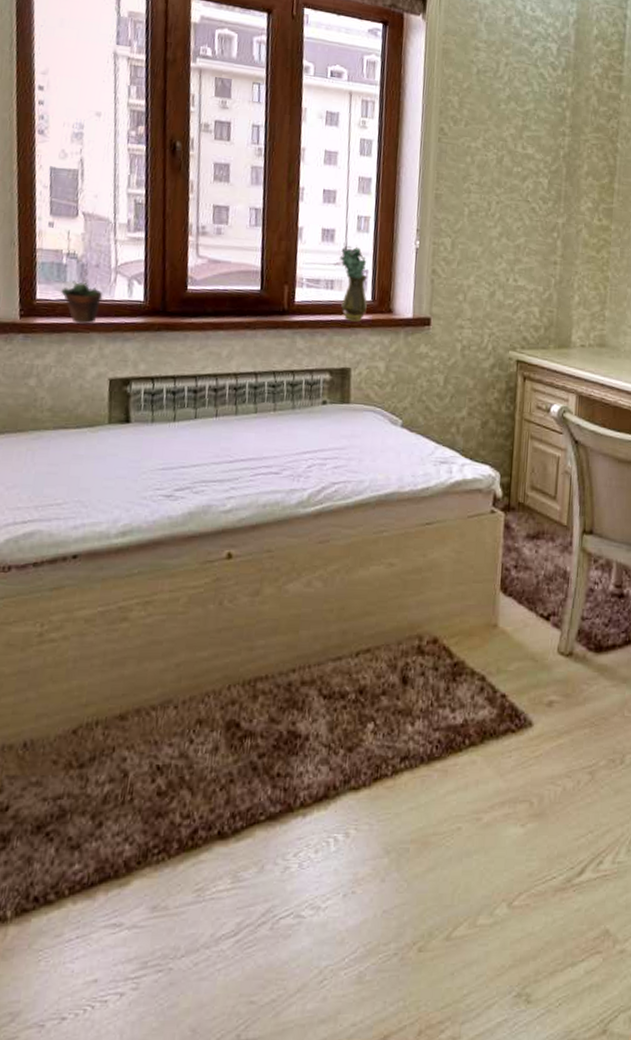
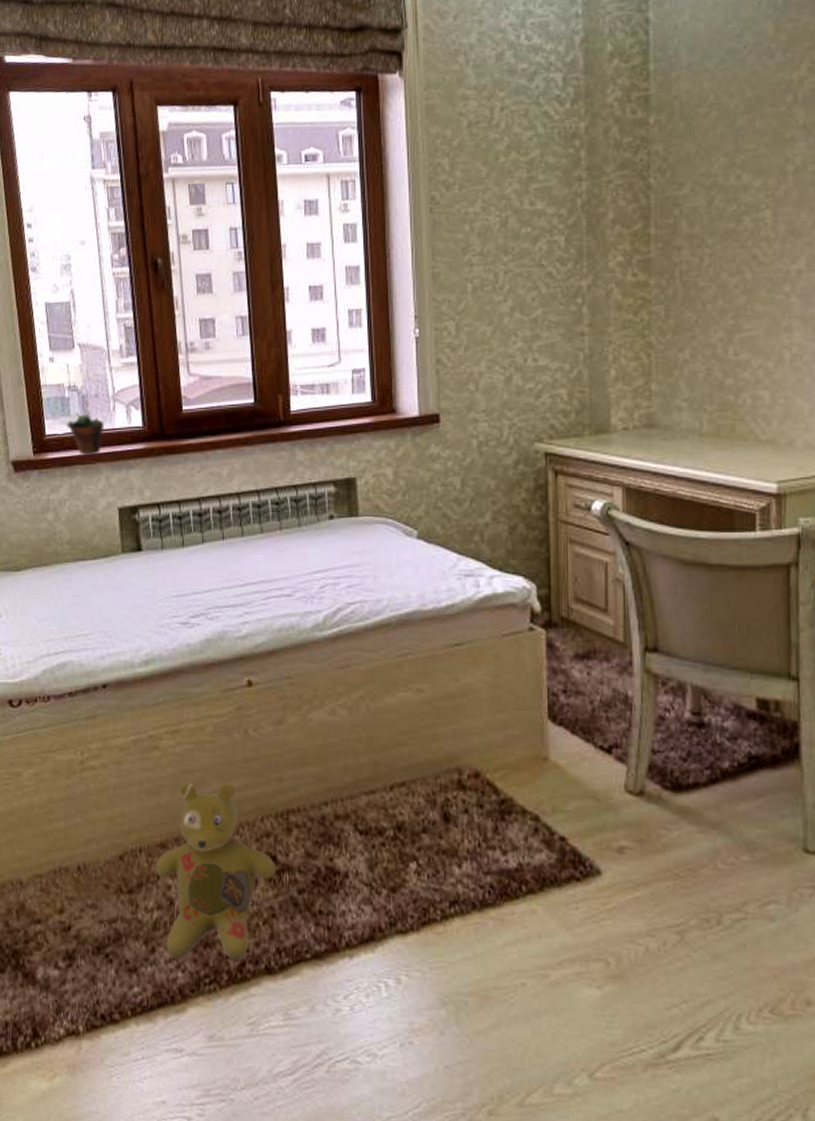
stuffed bear: none [111,652,239,831] -> present [155,782,276,961]
vase: present [339,242,367,322] -> none [333,341,367,426]

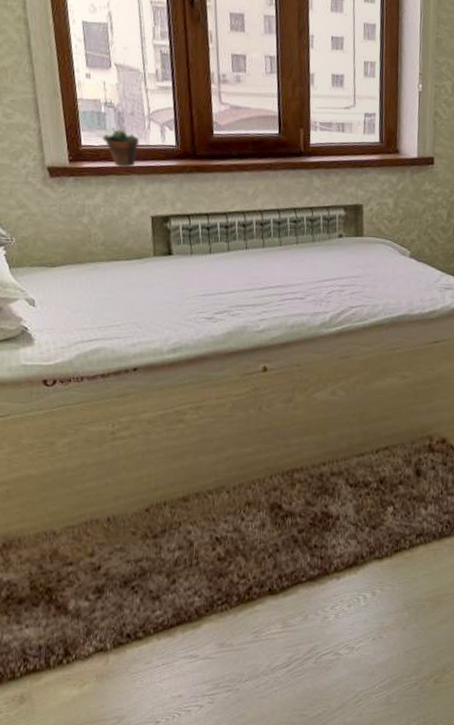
stuffed bear: present [155,782,276,961] -> none [177,448,281,587]

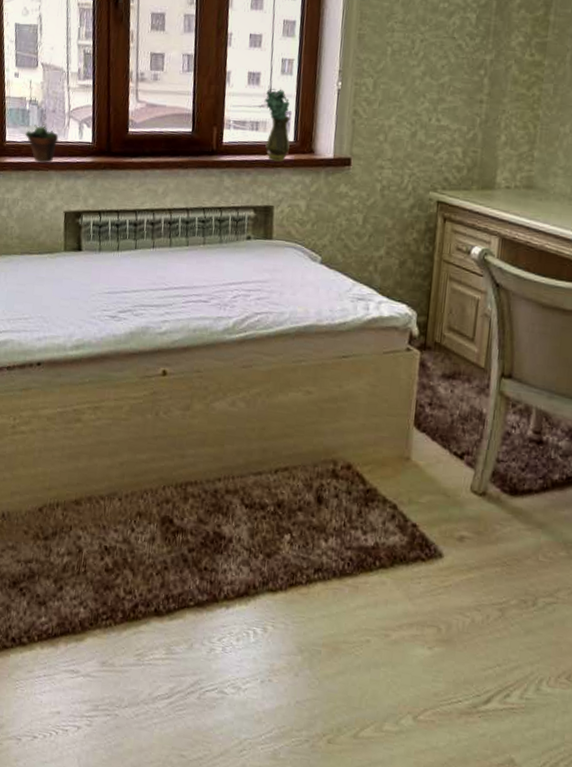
vase: none [349,87,376,162] -> present [264,85,290,162]

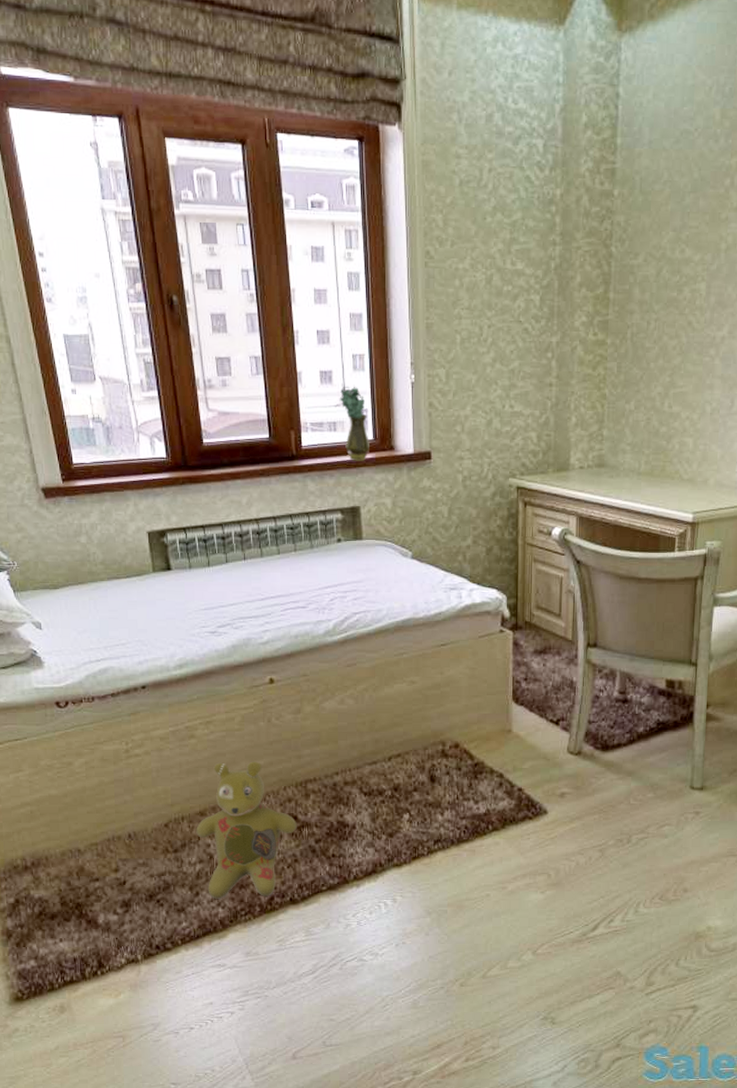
succulent plant: present [25,114,59,164] -> none [93,431,130,484]
stuffed bear: none [69,451,172,603] -> present [196,761,297,899]

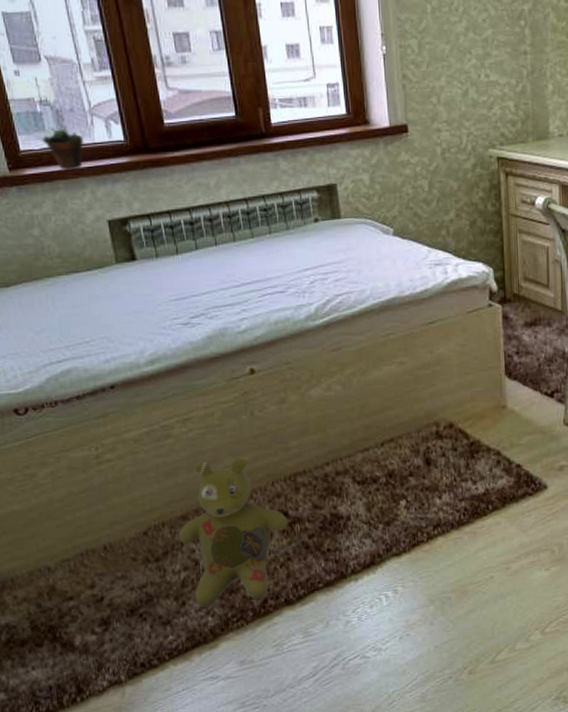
succulent plant: none [93,431,130,484] -> present [42,114,84,171]
vase: present [339,383,369,461] -> none [308,57,343,137]

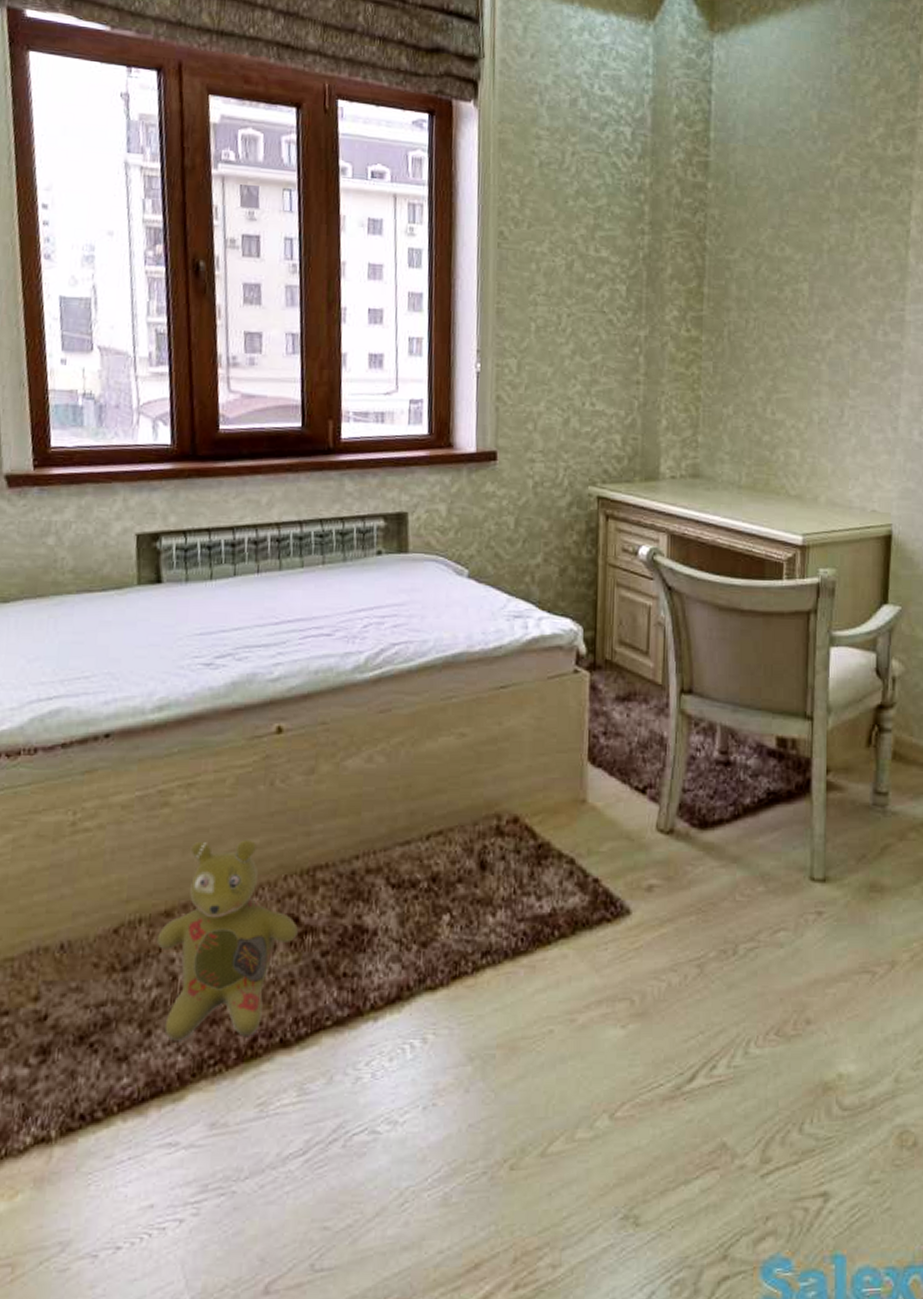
succulent plant: present [42,114,84,171] -> none [78,410,125,474]

